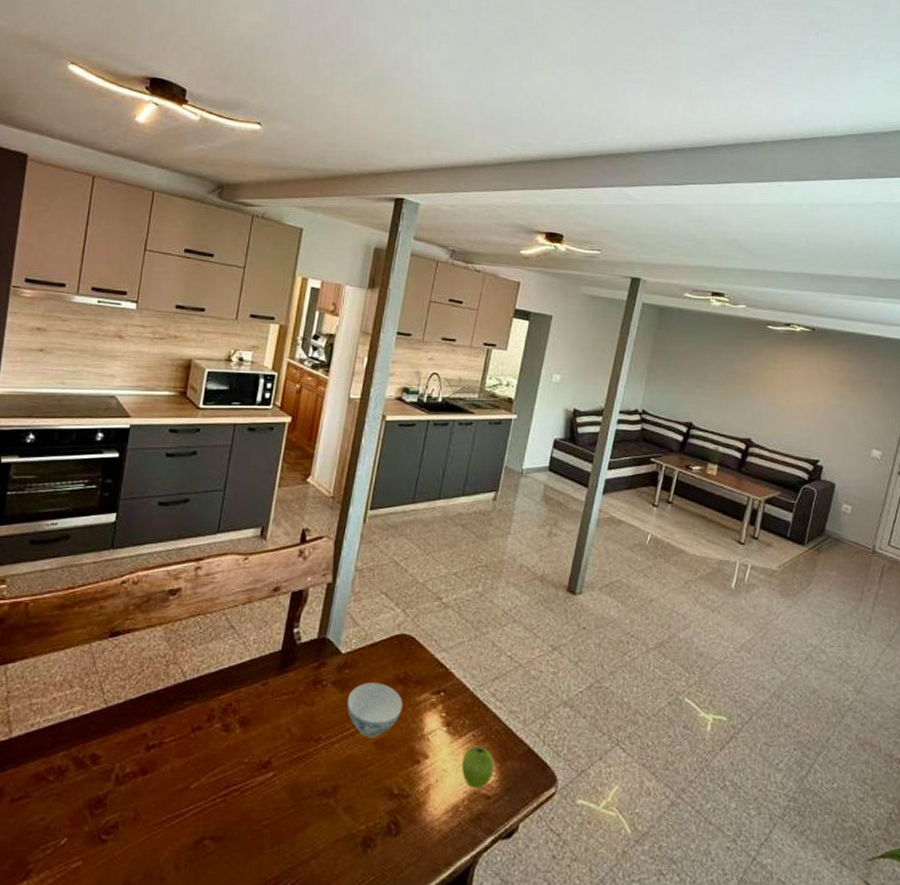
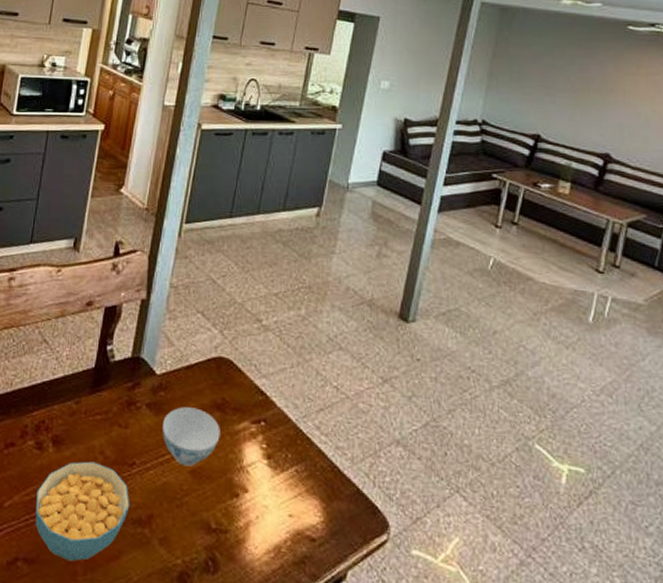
cereal bowl: none [222,739,316,836] -> present [35,461,130,562]
fruit: present [462,745,494,789] -> none [284,482,320,530]

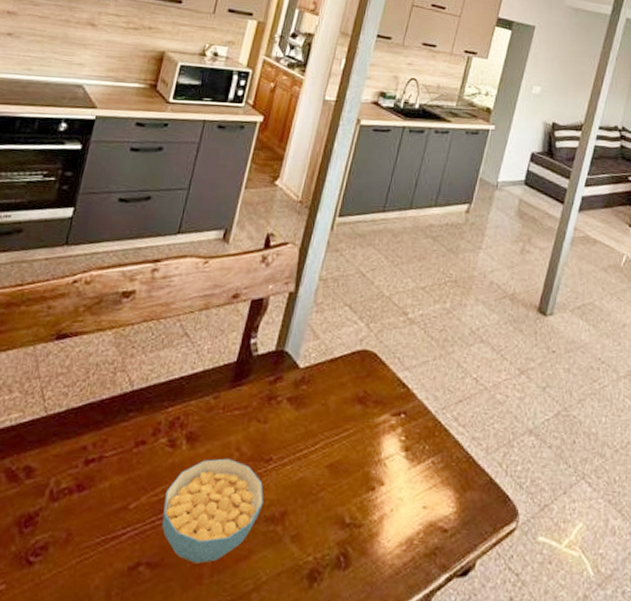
bowl: present [163,407,220,467] -> none [302,400,361,461]

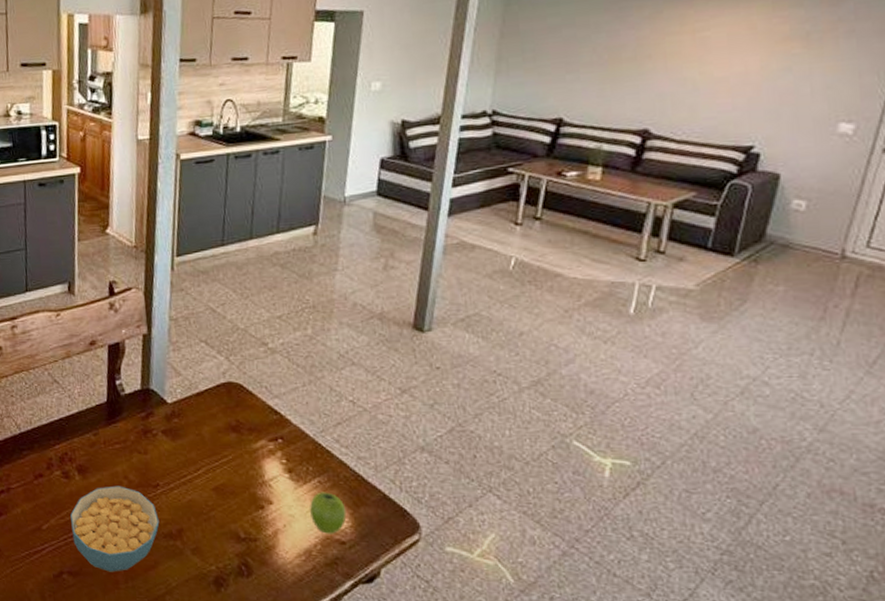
fruit: none [419,473,453,521] -> present [310,492,347,534]

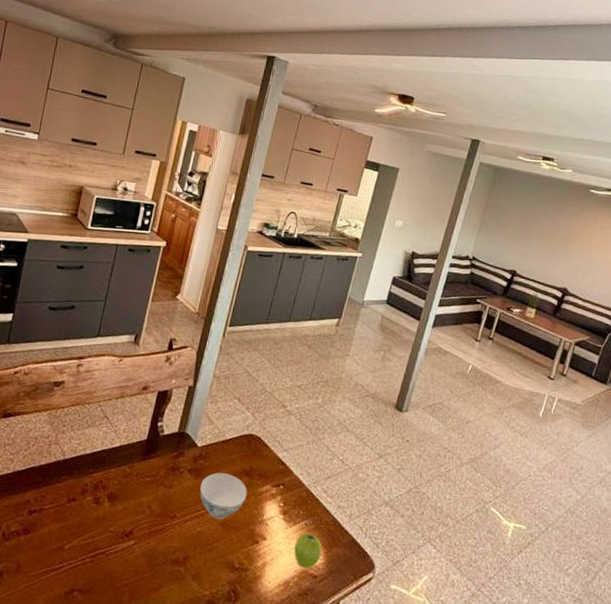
cereal bowl: present [70,486,160,572] -> none [90,514,170,592]
bowl: none [180,431,239,484] -> present [200,472,247,520]

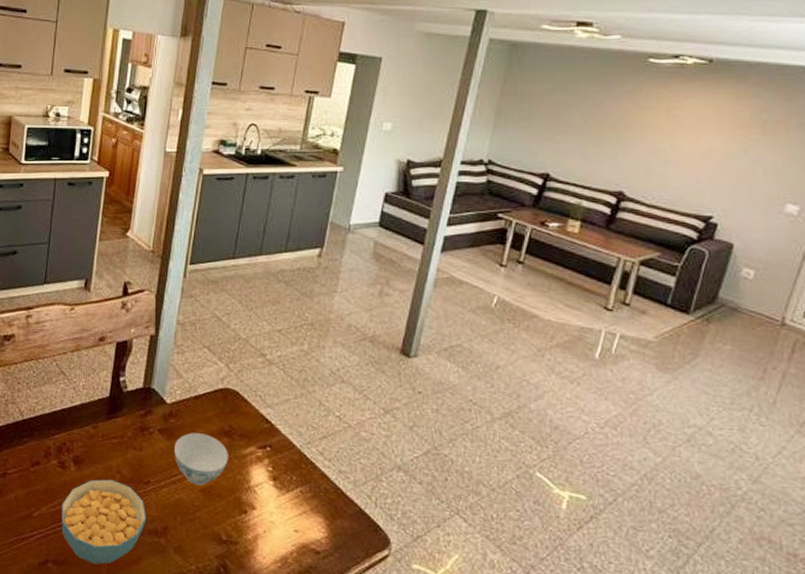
cereal bowl: none [90,514,170,592] -> present [61,479,147,565]
fruit: present [294,532,322,569] -> none [290,501,323,543]

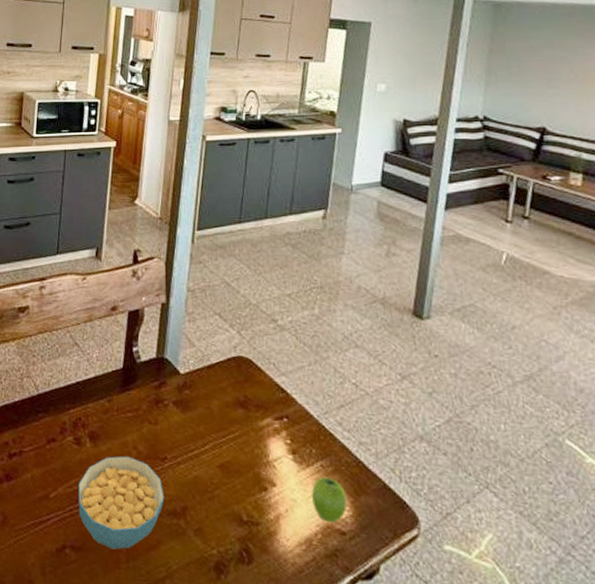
bowl: present [174,433,228,486] -> none [190,404,245,461]
fruit: none [290,501,323,543] -> present [312,476,348,523]

